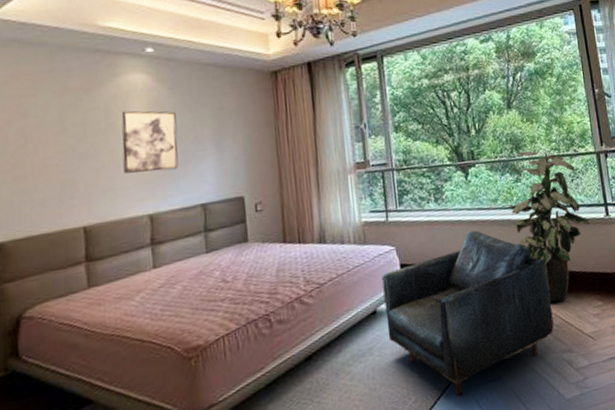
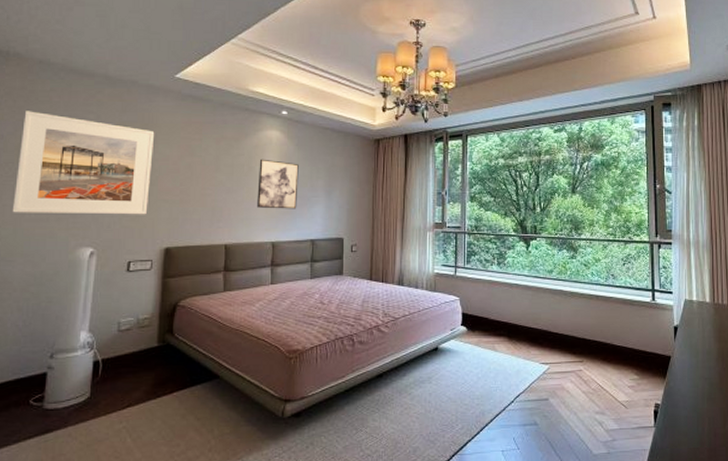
armchair: present [382,230,554,396] -> none [445,295,590,431]
indoor plant: present [509,150,590,303] -> none [562,232,636,368]

